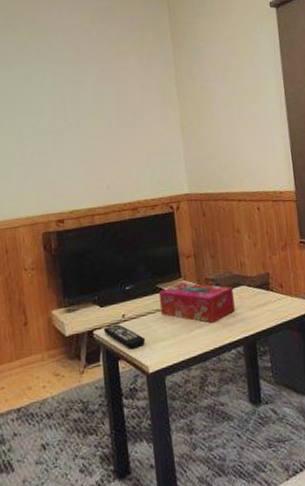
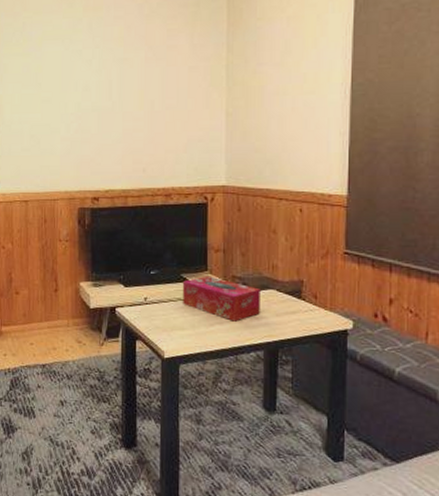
remote control: present [103,324,146,349] -> none [125,305,165,332]

